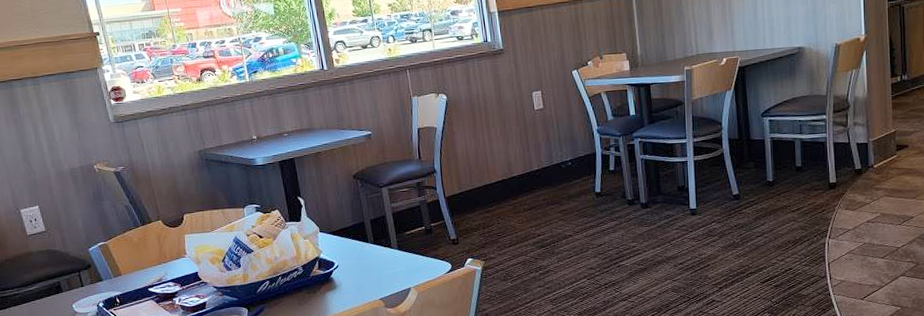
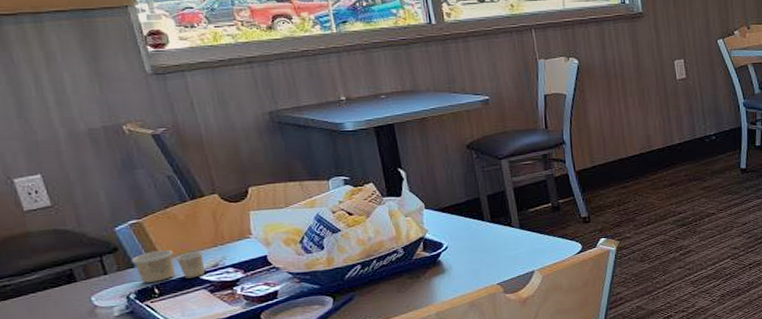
paper cup: none [100,267,152,294] -> present [131,250,205,283]

